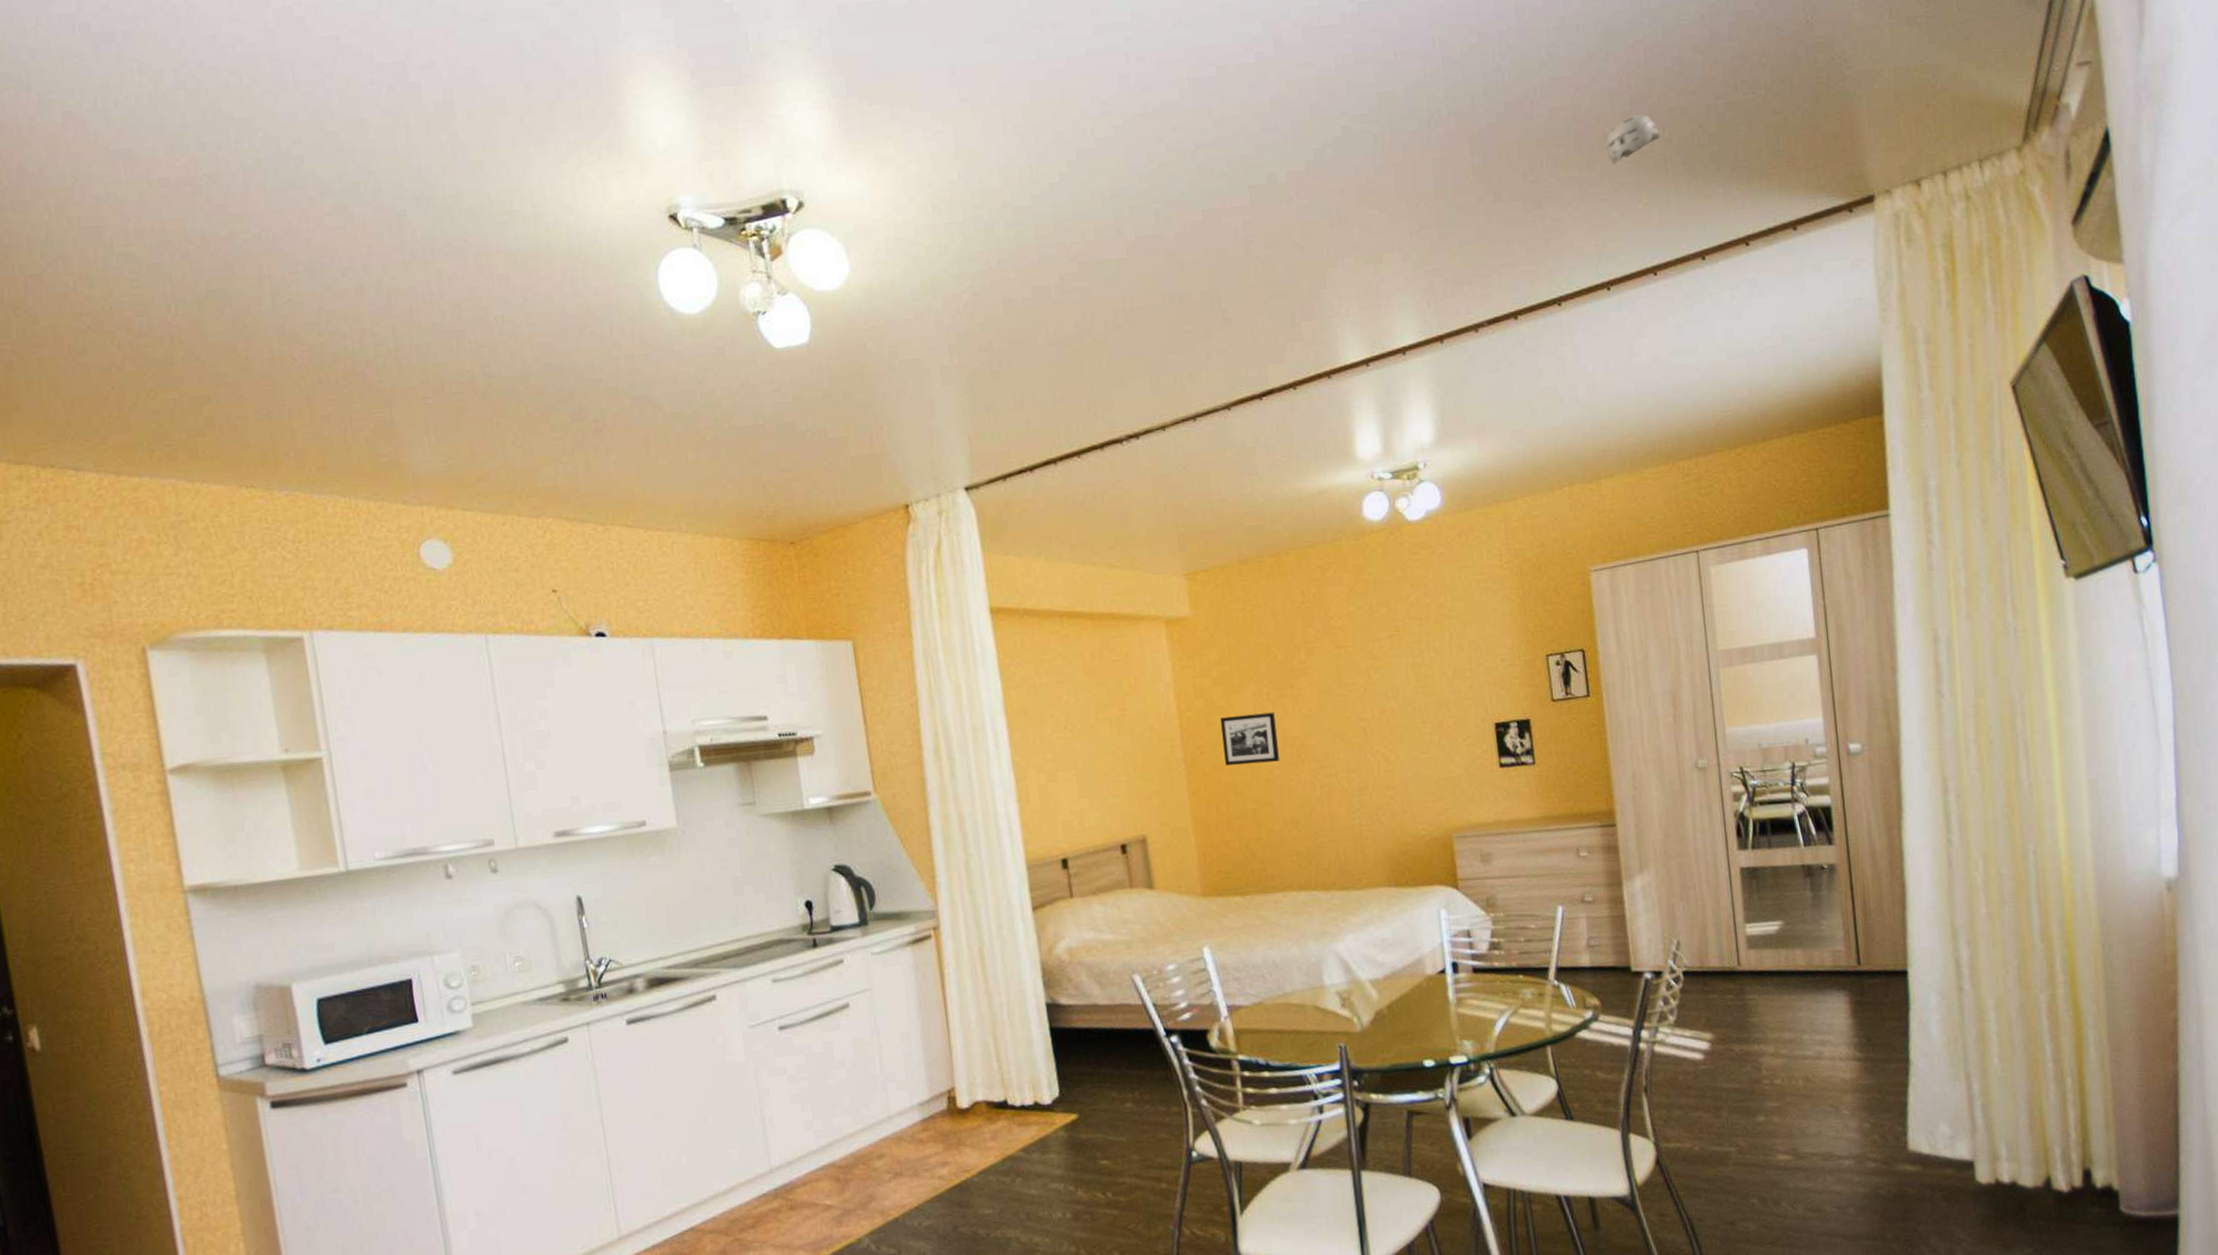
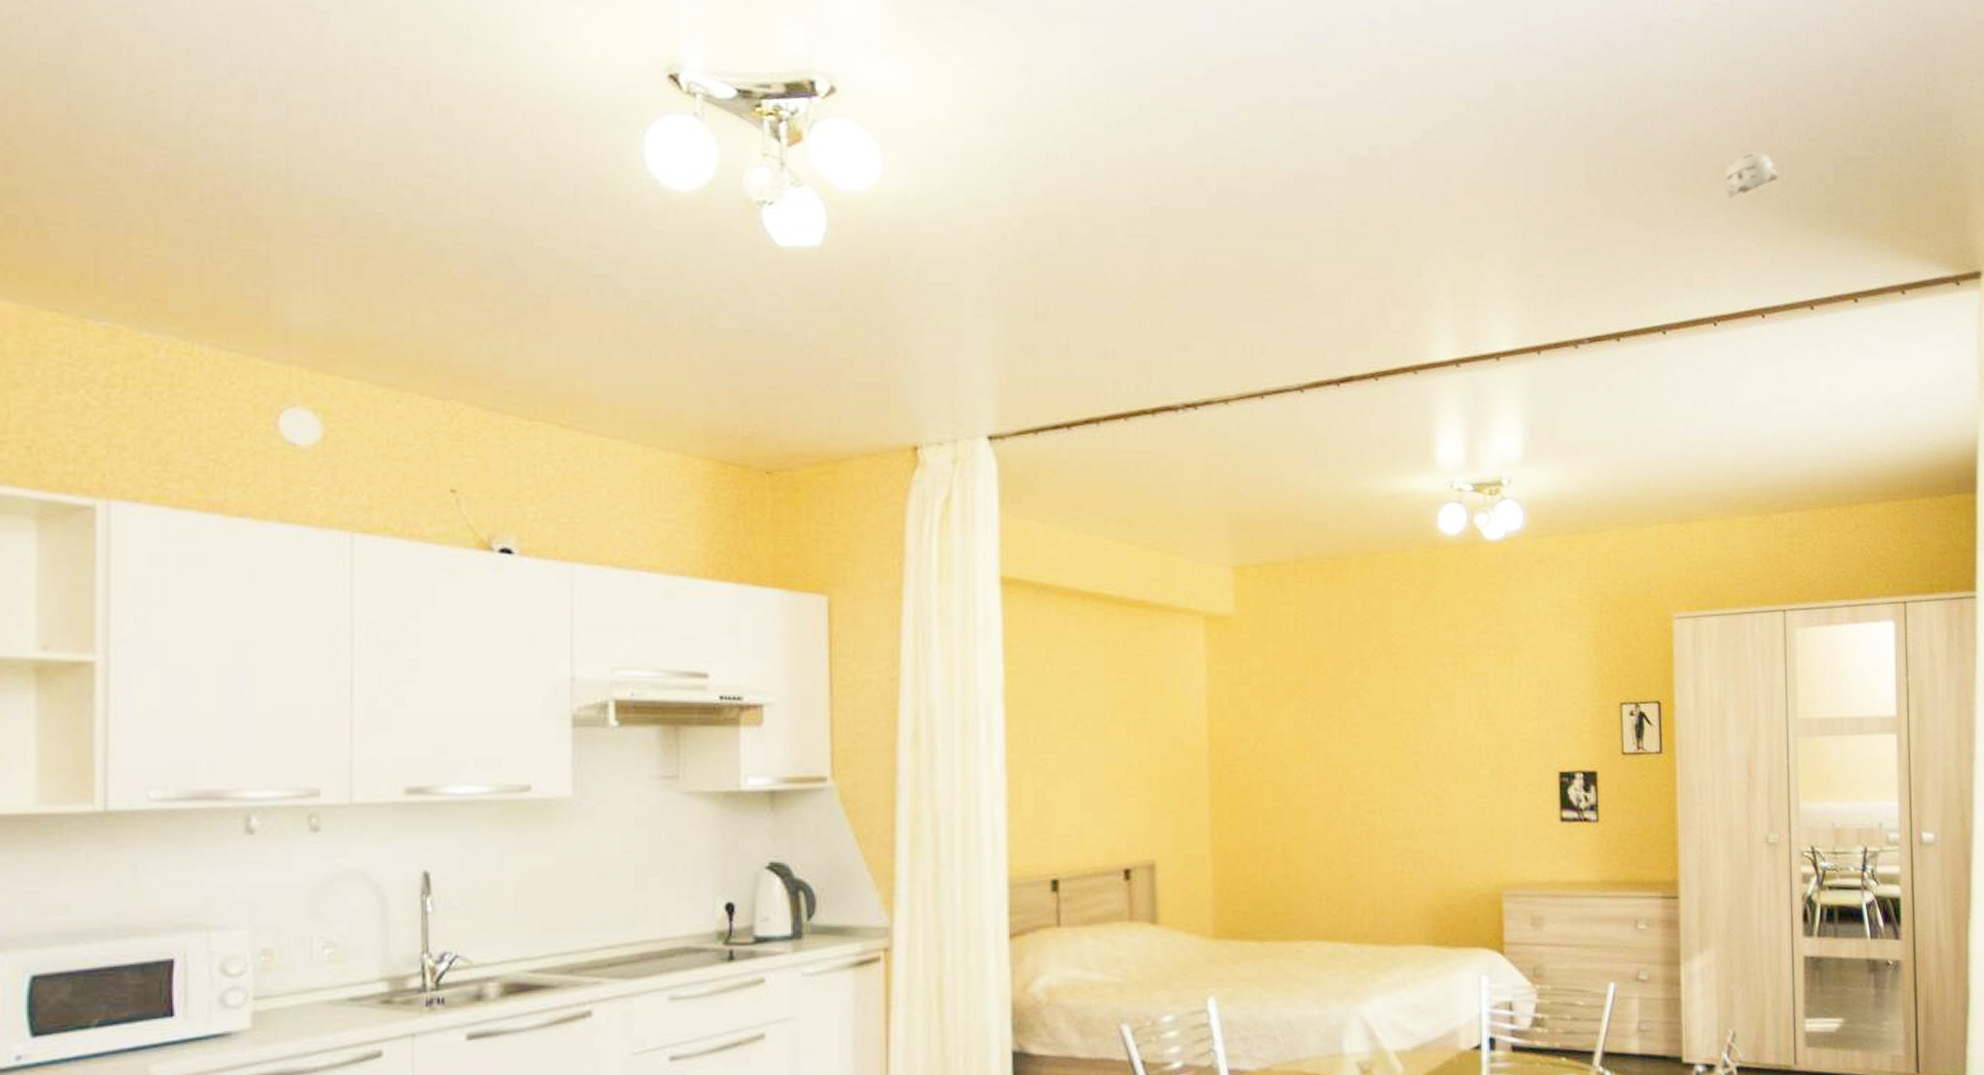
picture frame: present [1220,712,1279,766] -> none [1256,733,1318,790]

